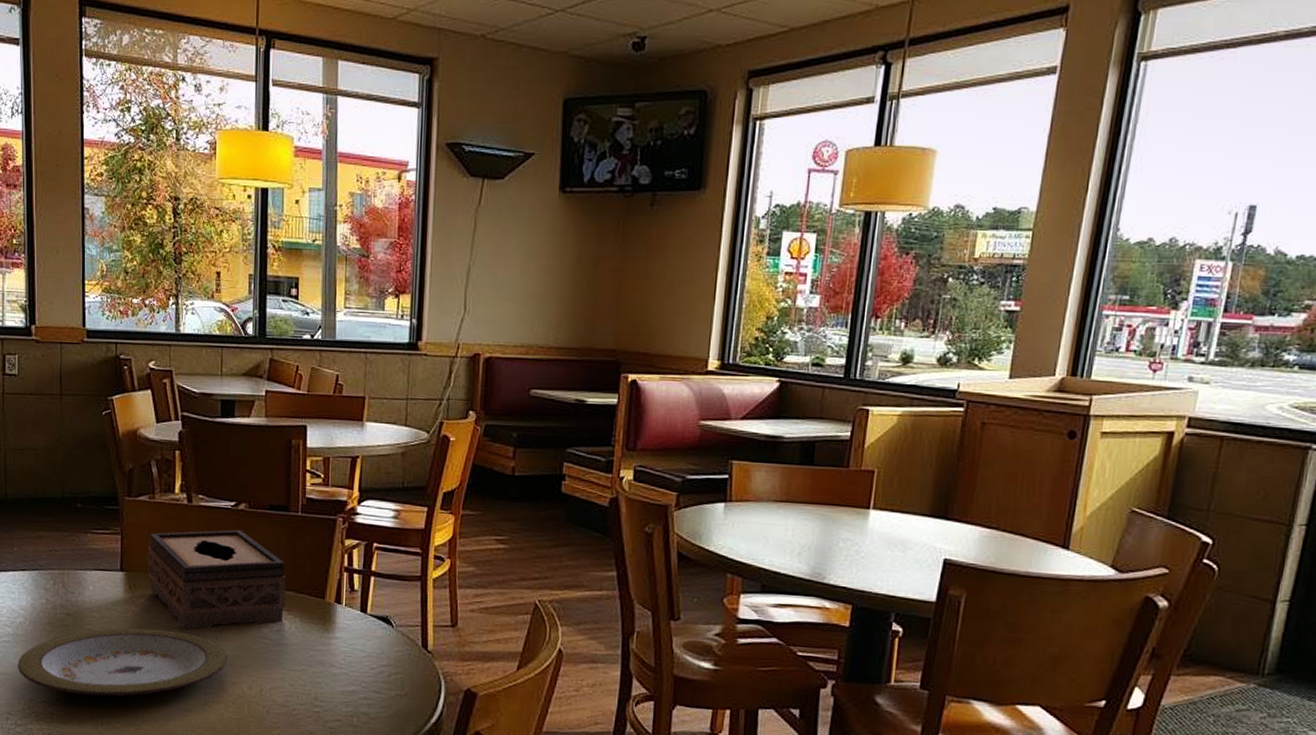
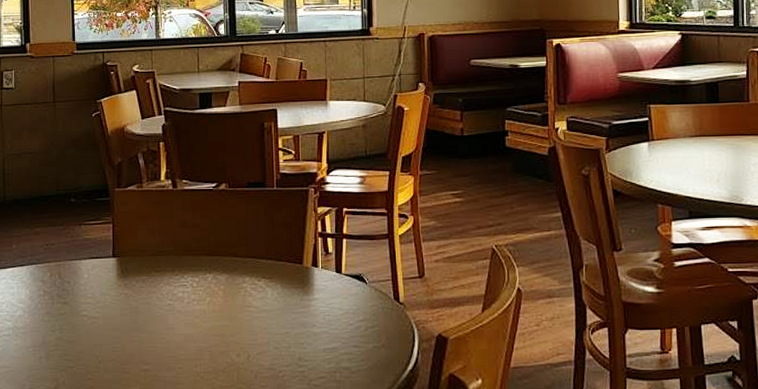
plate: present [17,628,228,697] -> none [17,308,216,379]
tissue box: present [148,529,286,630] -> none [138,208,267,306]

